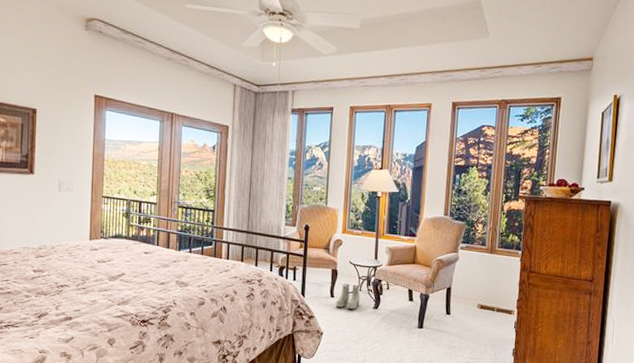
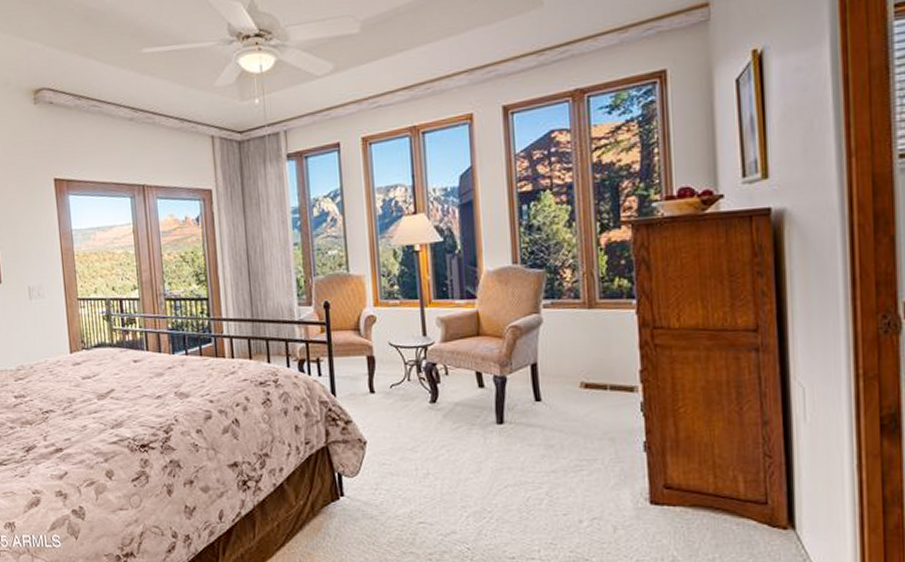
boots: present [335,283,360,309] -> none [378,372,411,407]

